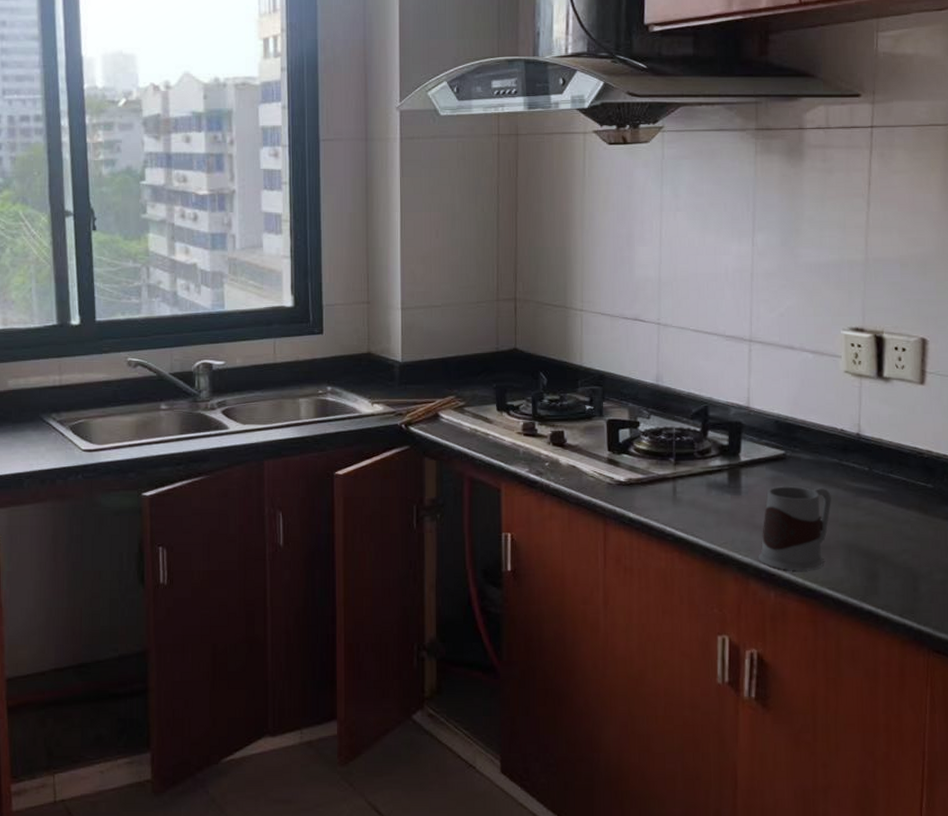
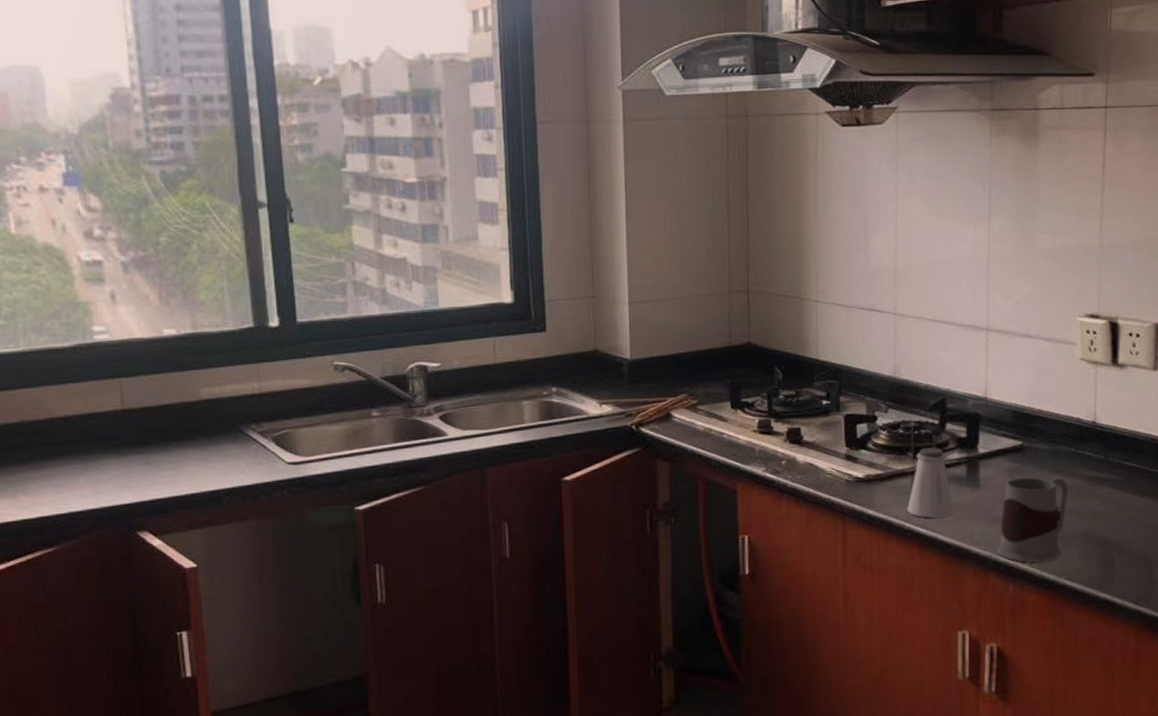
saltshaker: none [668,454,715,523] -> present [907,447,954,518]

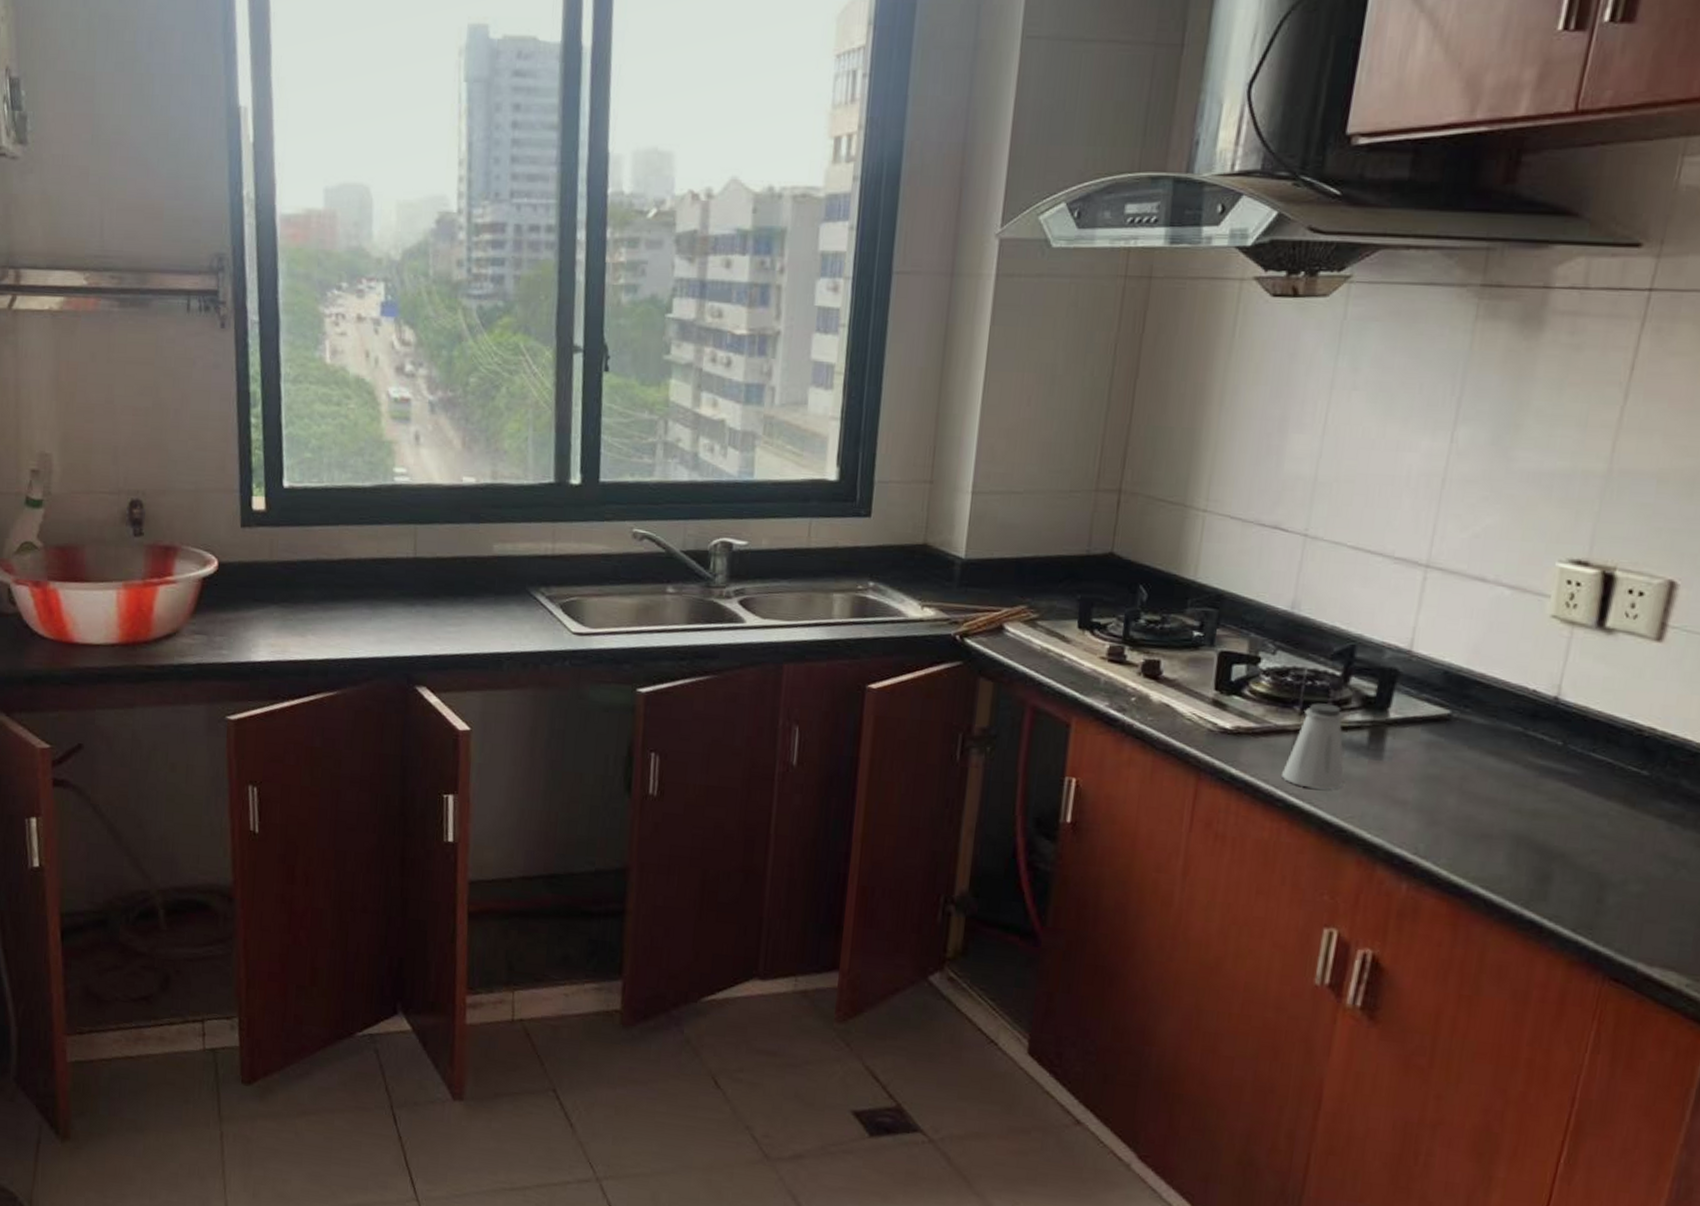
mug: present [997,477,1068,562] -> none [1392,754,1505,862]

